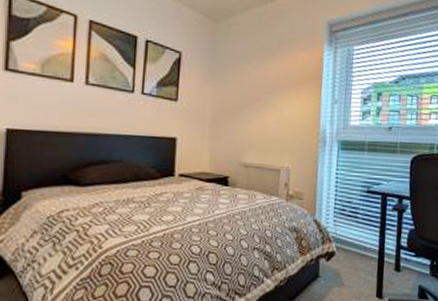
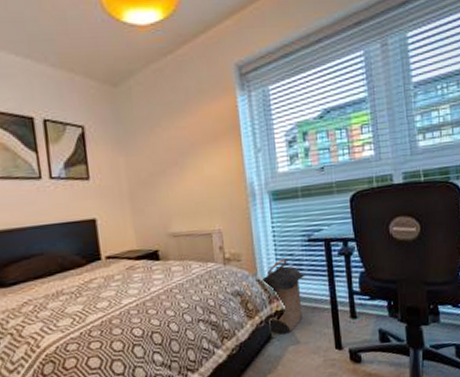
laundry hamper: none [316,204,358,275] -> present [260,258,304,335]

